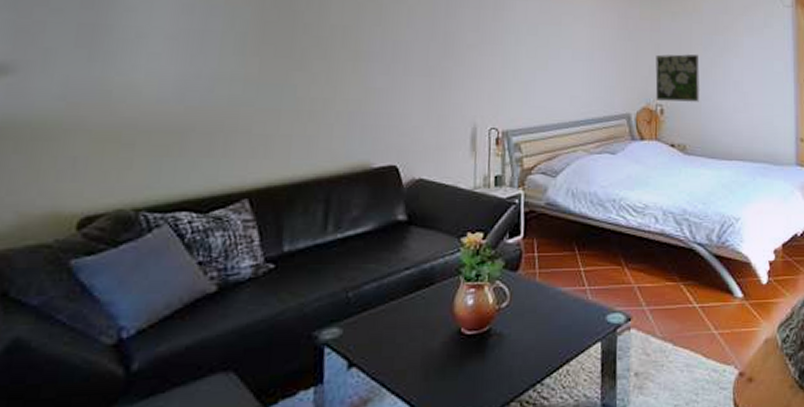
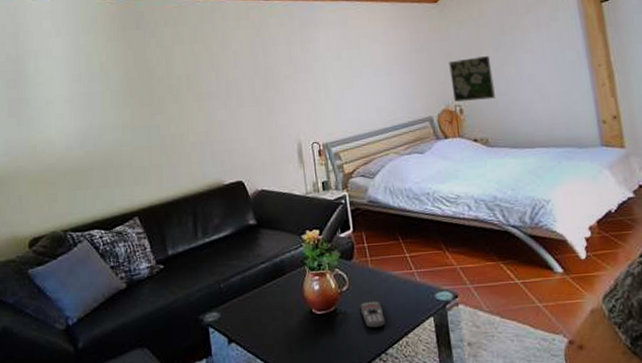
remote control: none [519,321,546,353] -> present [360,301,385,328]

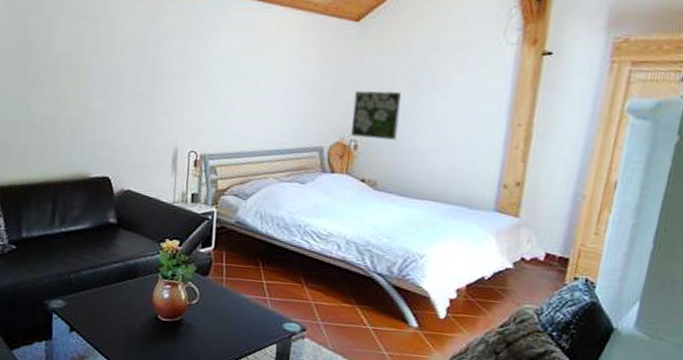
remote control: present [360,301,385,328] -> none [205,318,228,345]

